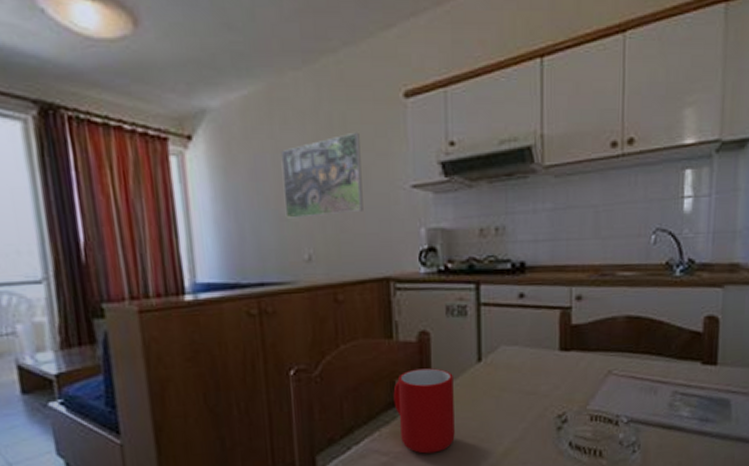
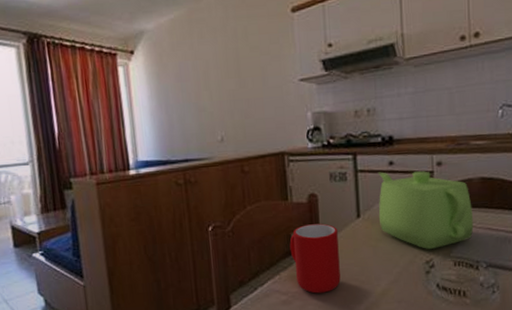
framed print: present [280,132,363,218] -> none [199,40,262,109]
teapot: none [504,306,616,401] -> present [378,171,474,249]

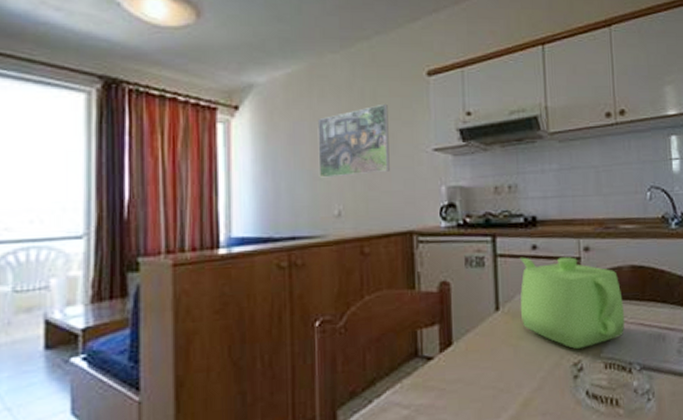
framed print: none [199,40,262,109] -> present [317,103,390,178]
cup: present [289,223,341,294] -> none [415,317,475,406]

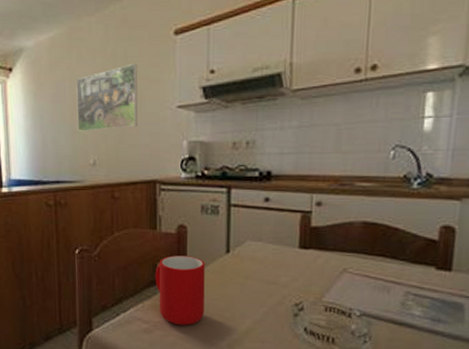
cup: none [415,317,475,406] -> present [155,256,205,325]
teapot: present [520,257,625,349] -> none [249,208,351,291]

